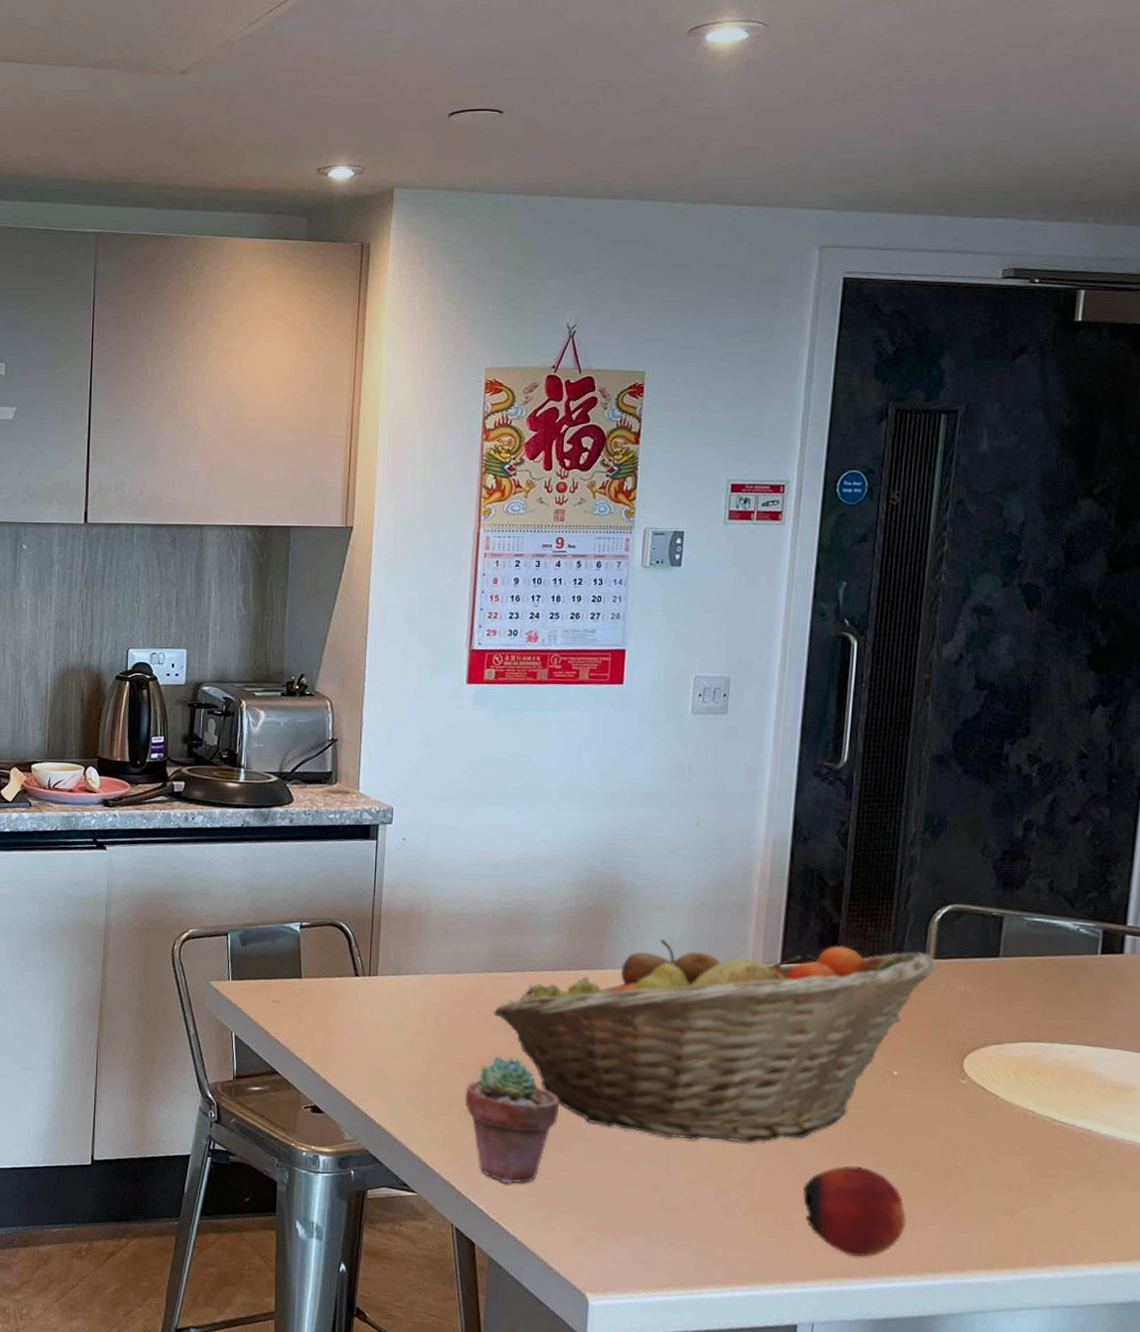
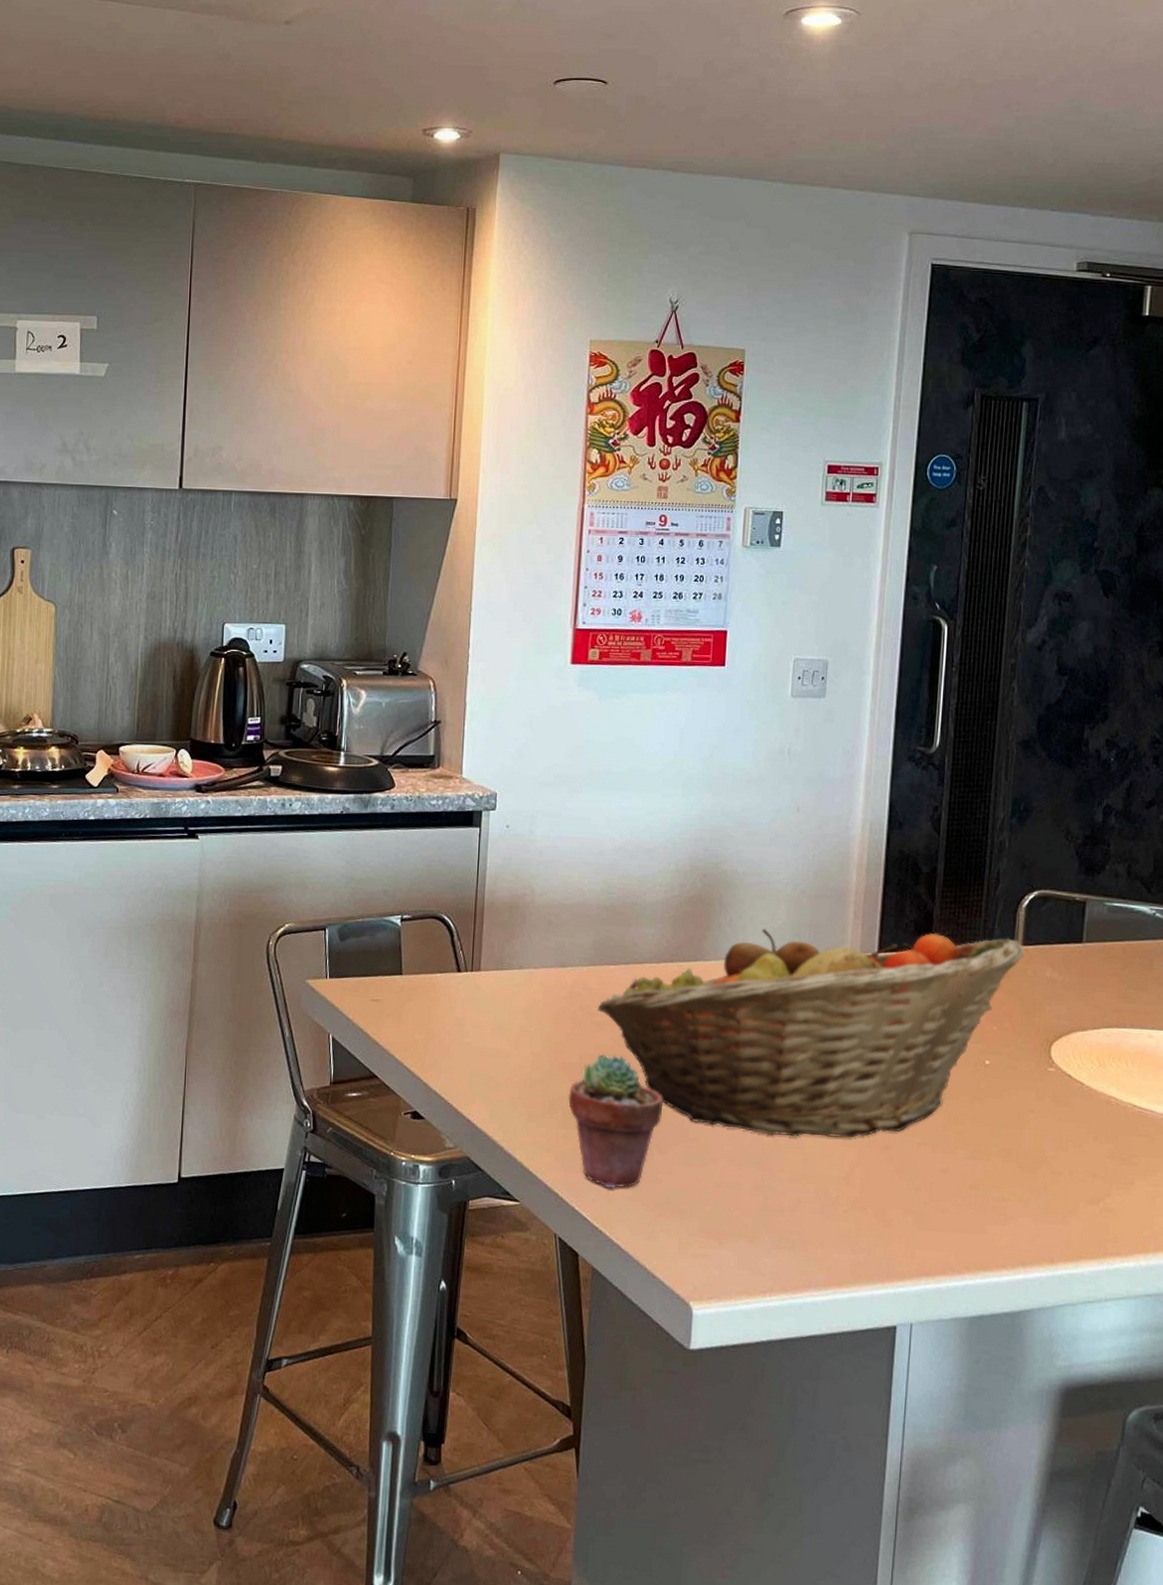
apple: present [803,1166,906,1257] -> none [901,1159,999,1253]

